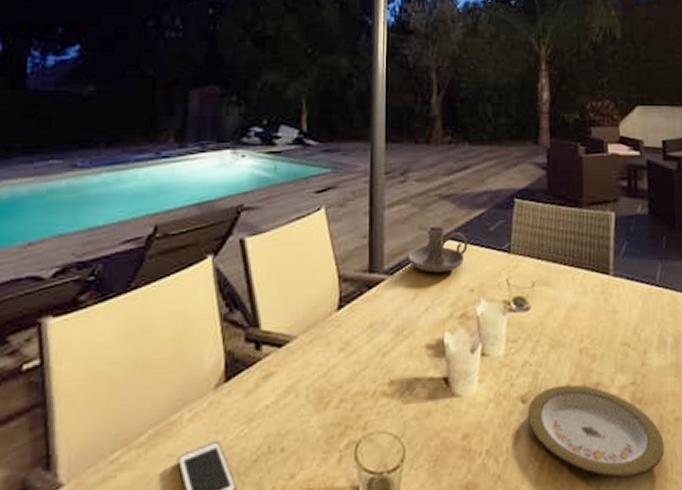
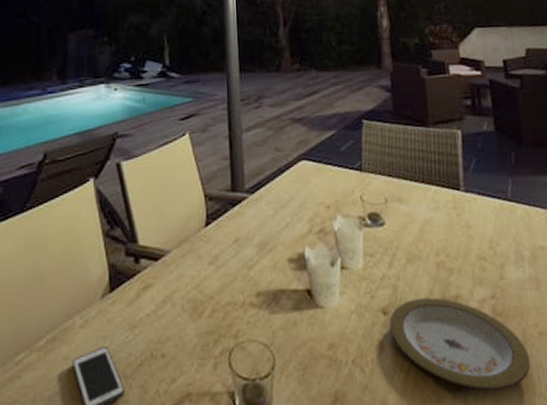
candle holder: present [408,226,468,273] -> none [266,147,321,191]

